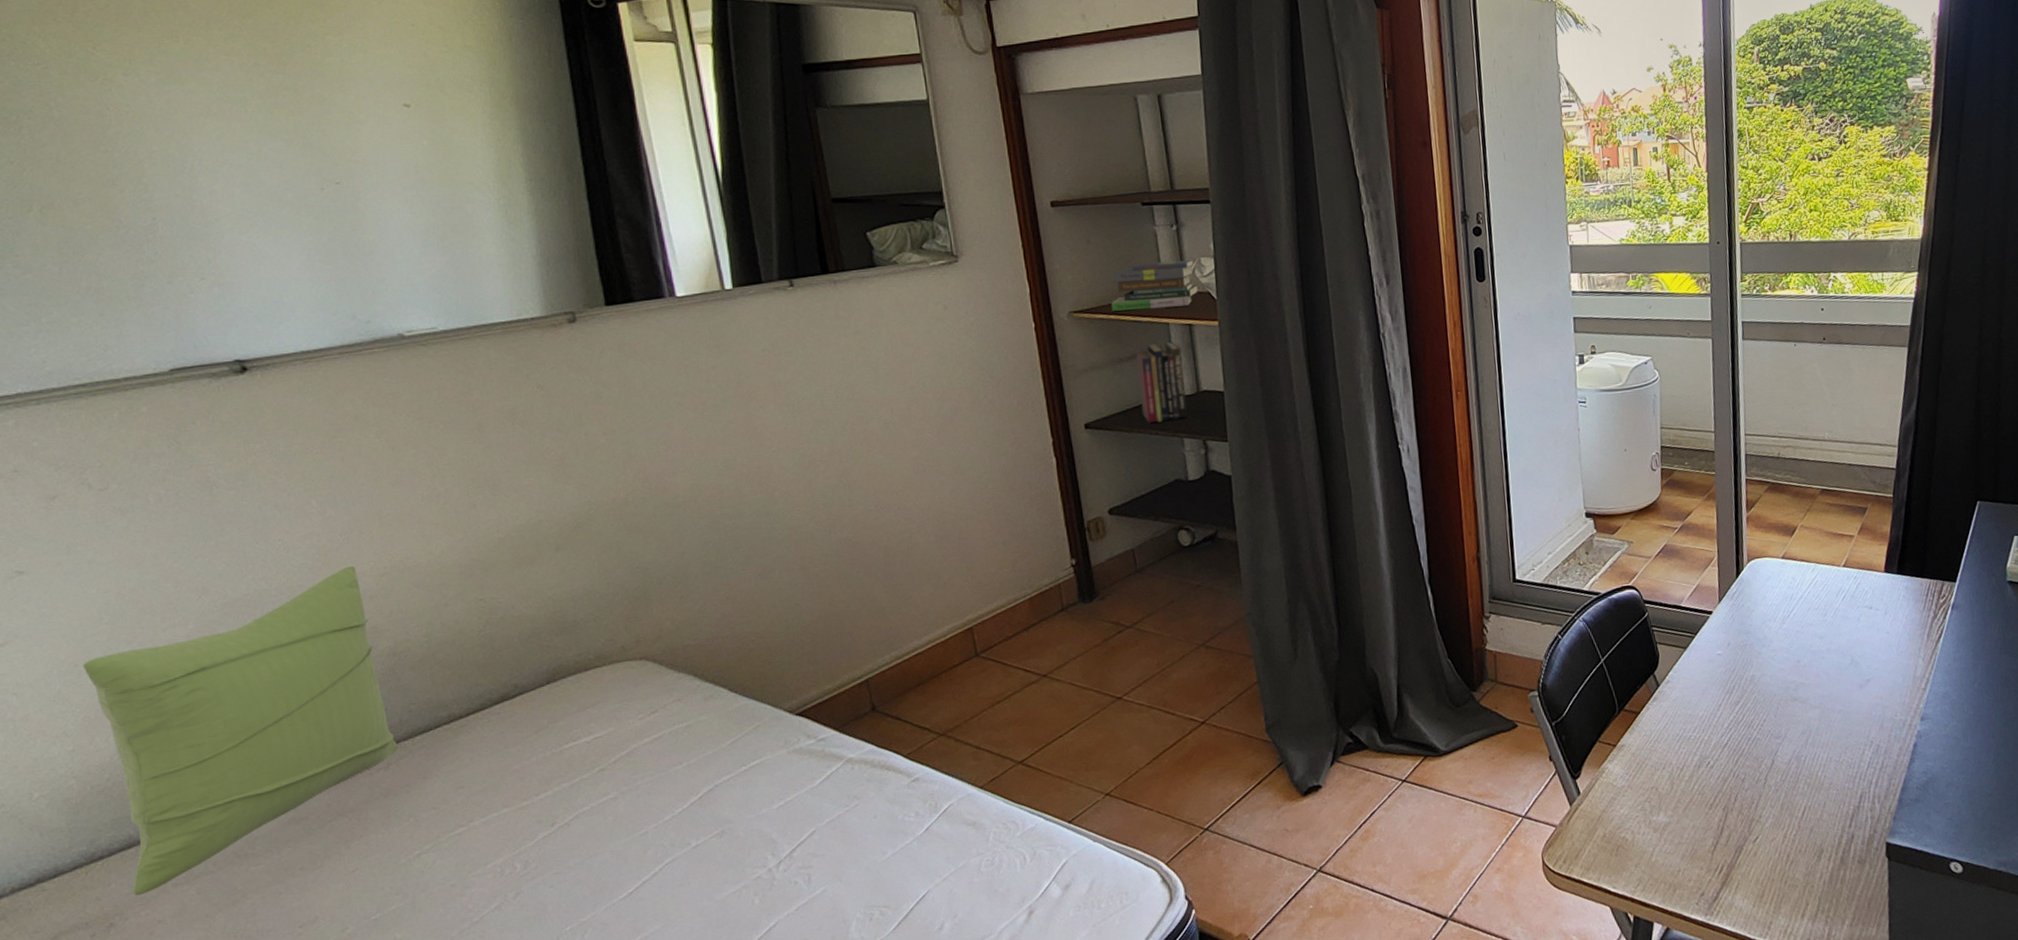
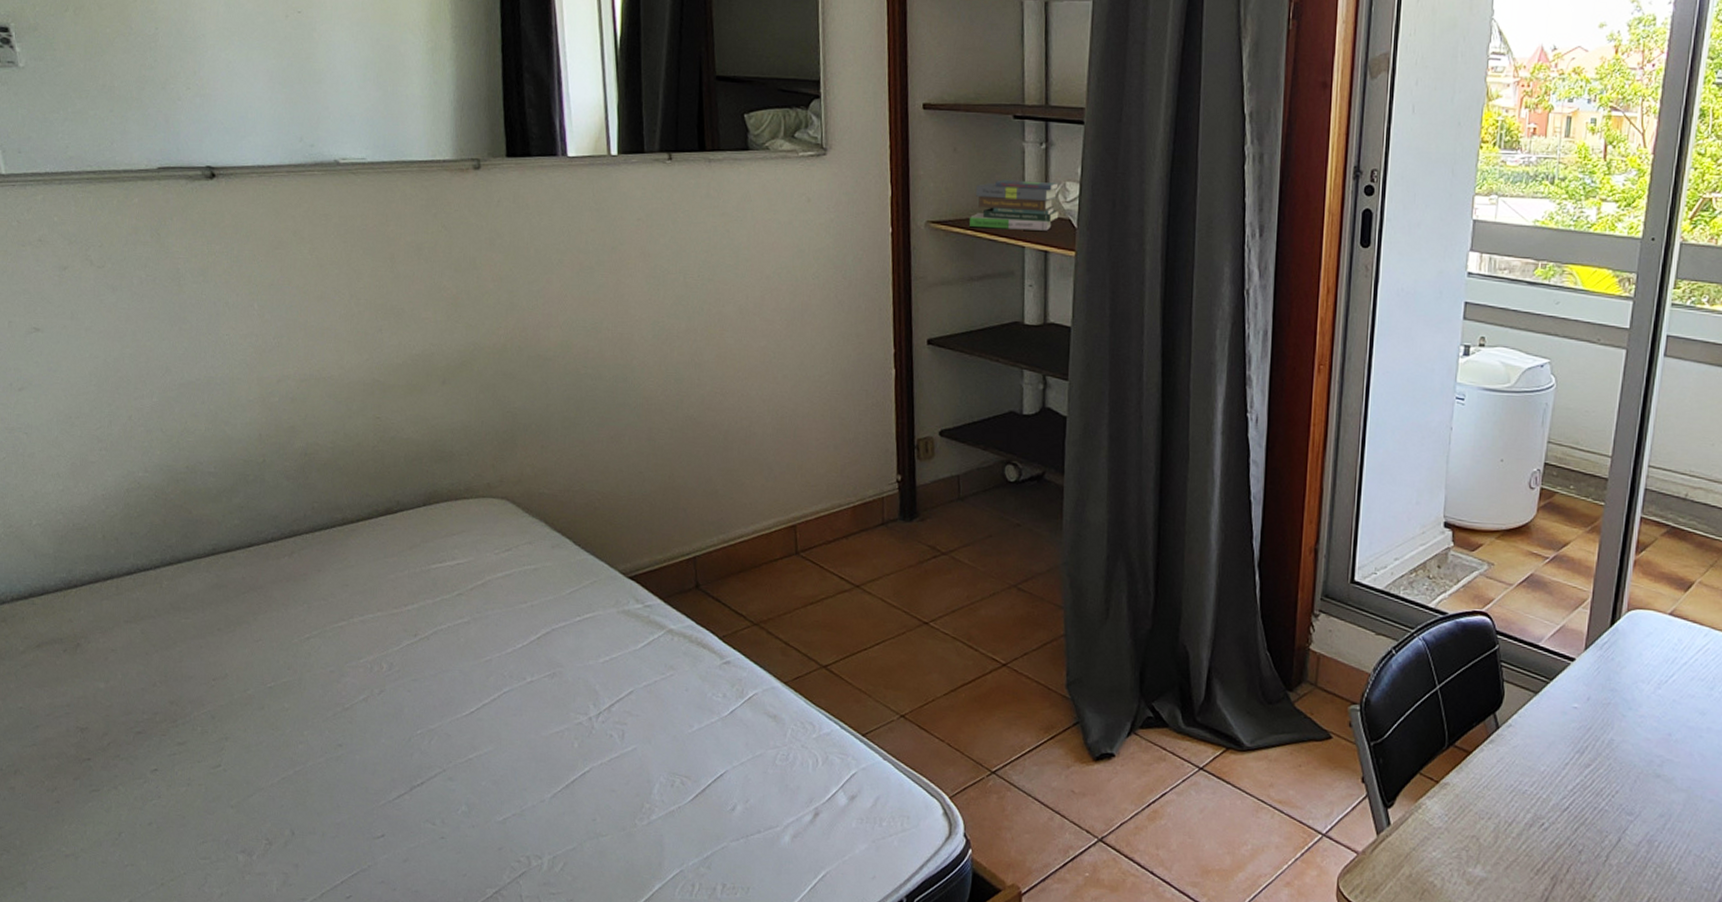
pillow: present [82,565,399,896] -> none [75,367,301,625]
books: present [1136,342,1187,424] -> none [985,266,1033,349]

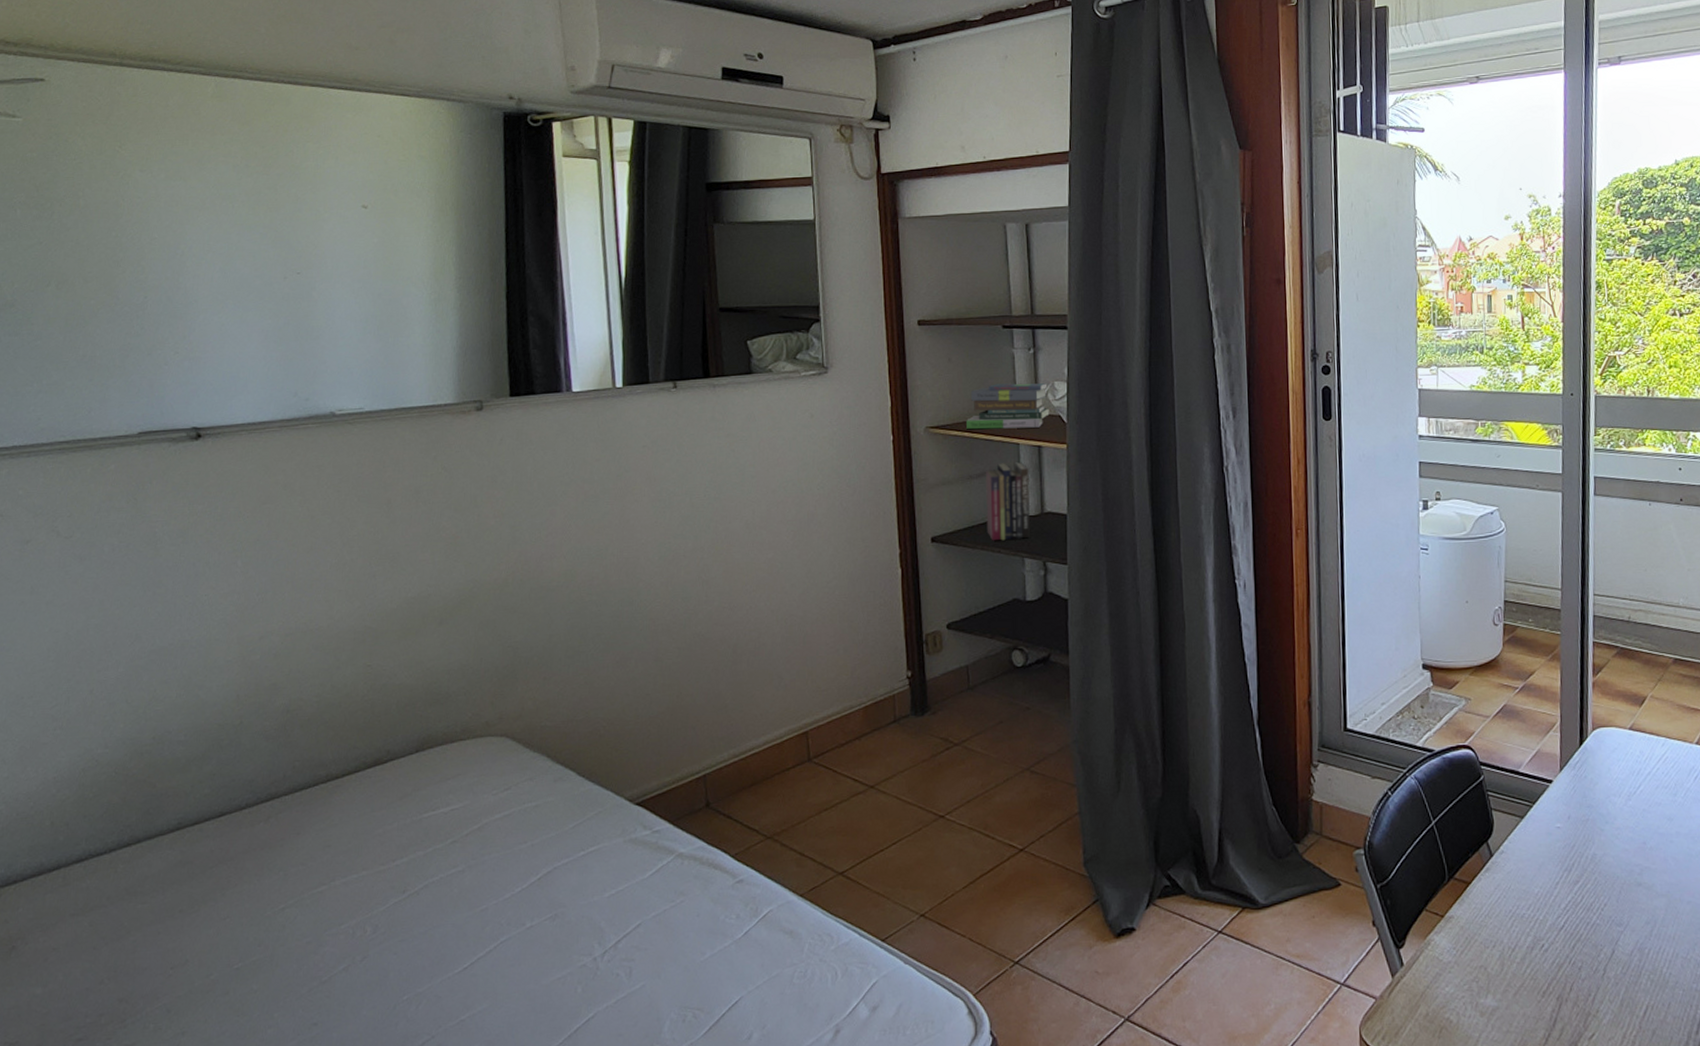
books: none [985,266,1033,349] -> present [986,462,1030,541]

